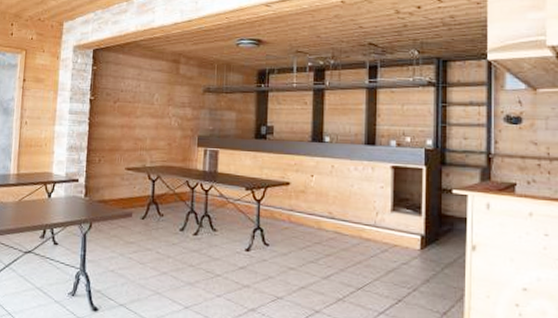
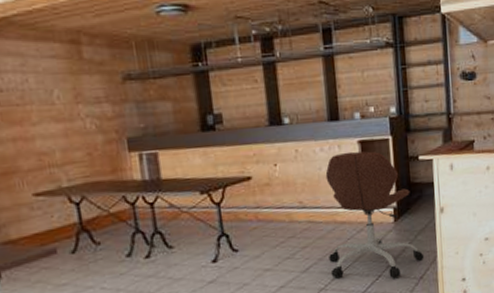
office chair: none [350,174,450,307] -> present [325,151,425,279]

